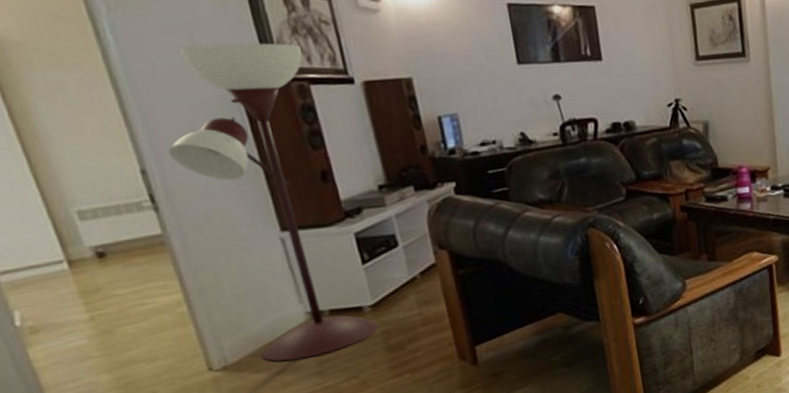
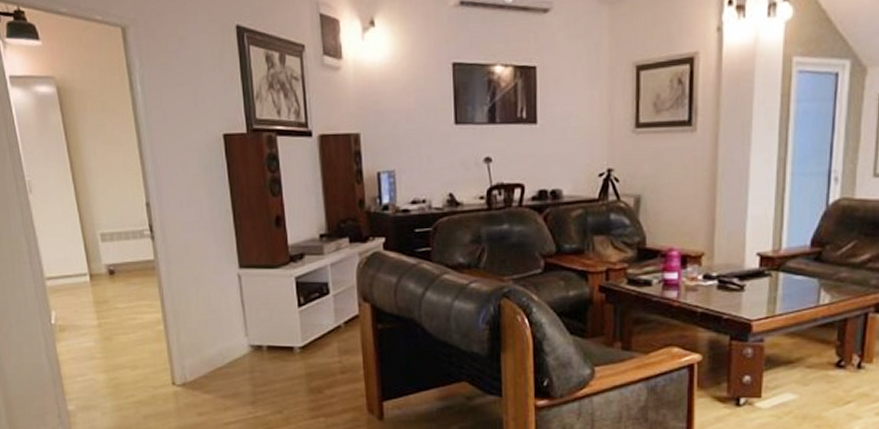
floor lamp: present [168,43,380,362] -> none [167,95,305,387]

